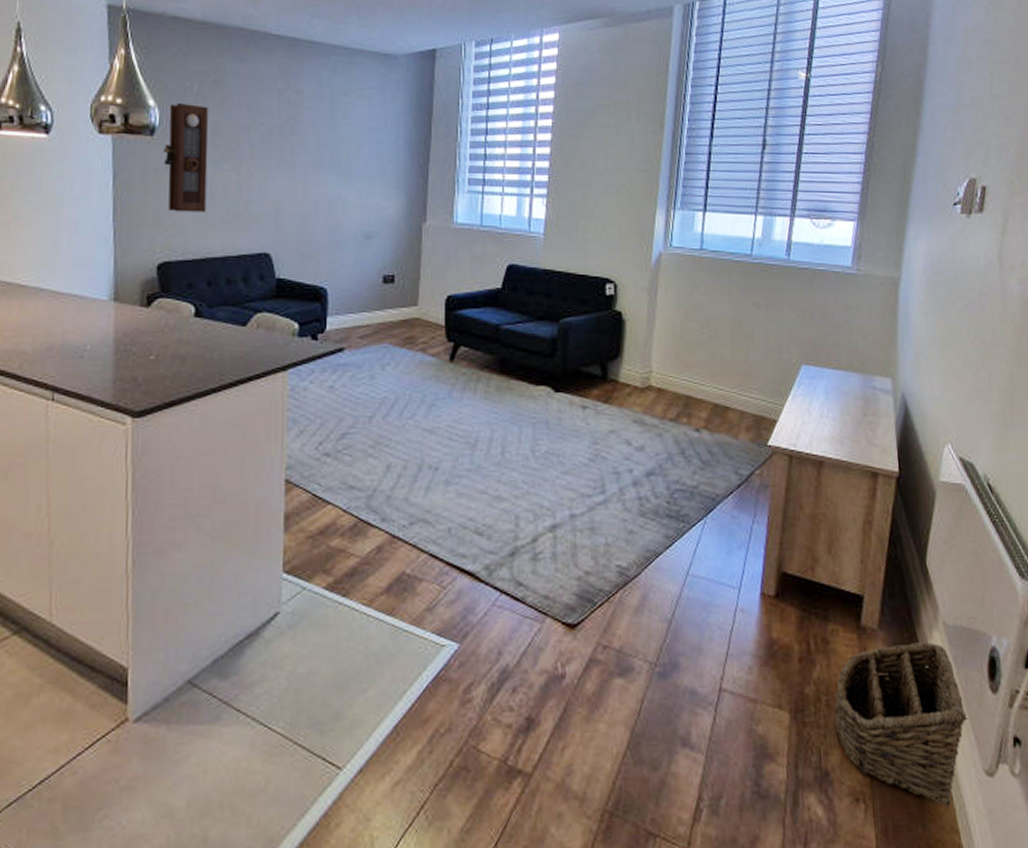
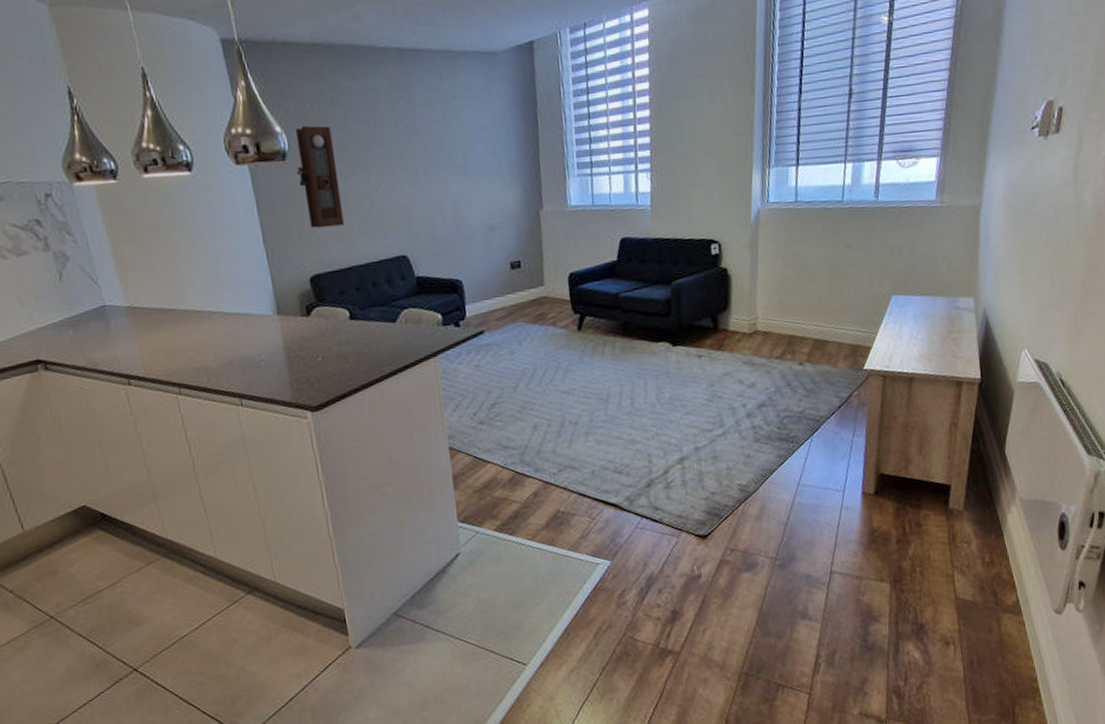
basket: present [834,642,967,807] -> none [927,515,1040,640]

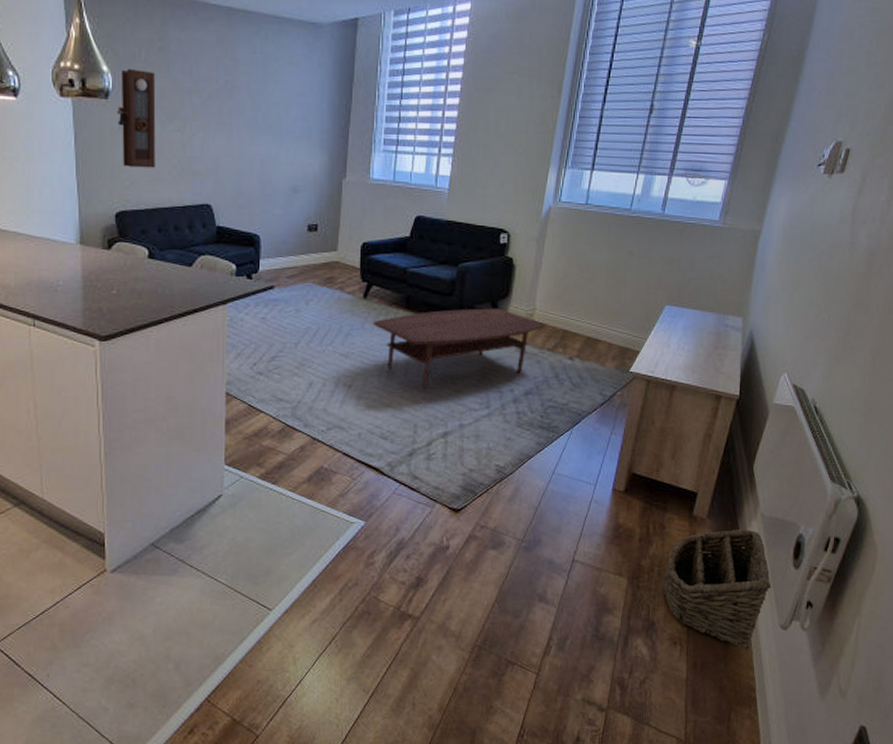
coffee table: none [591,322,771,418] -> present [373,308,546,391]
basket: none [927,515,1040,640] -> present [663,529,772,650]

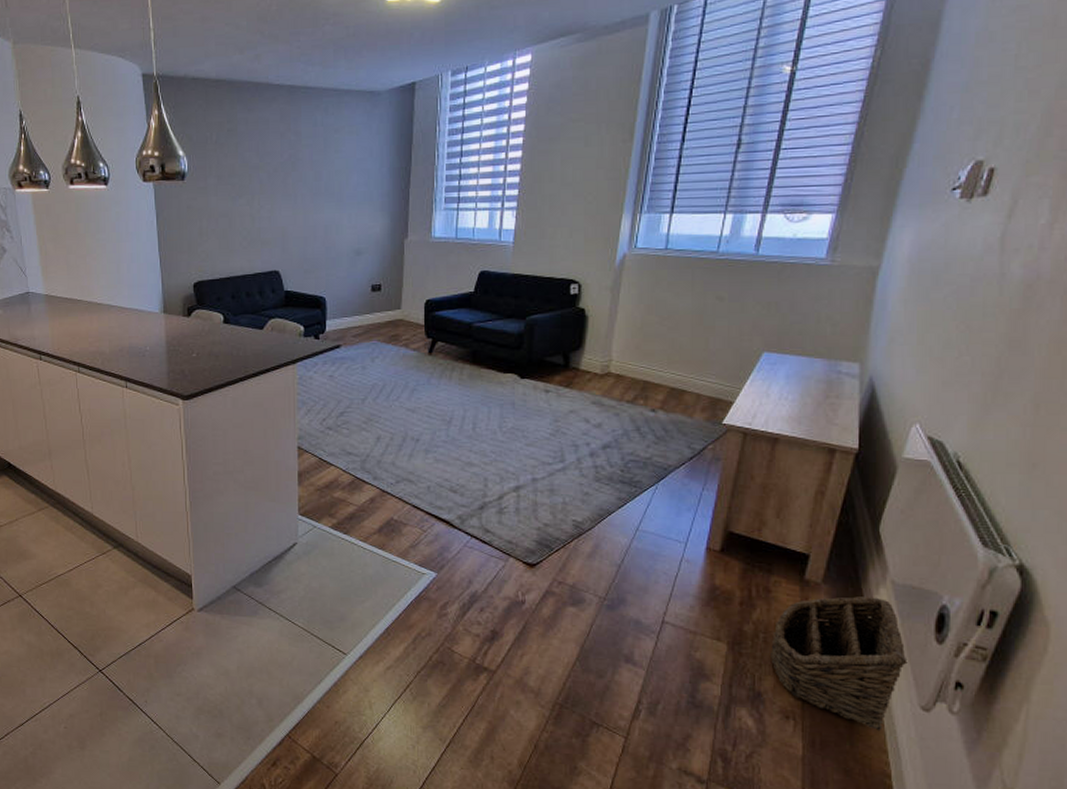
pendulum clock: present [116,69,156,168] -> none [192,151,228,241]
coffee table: present [373,308,546,391] -> none [439,360,624,445]

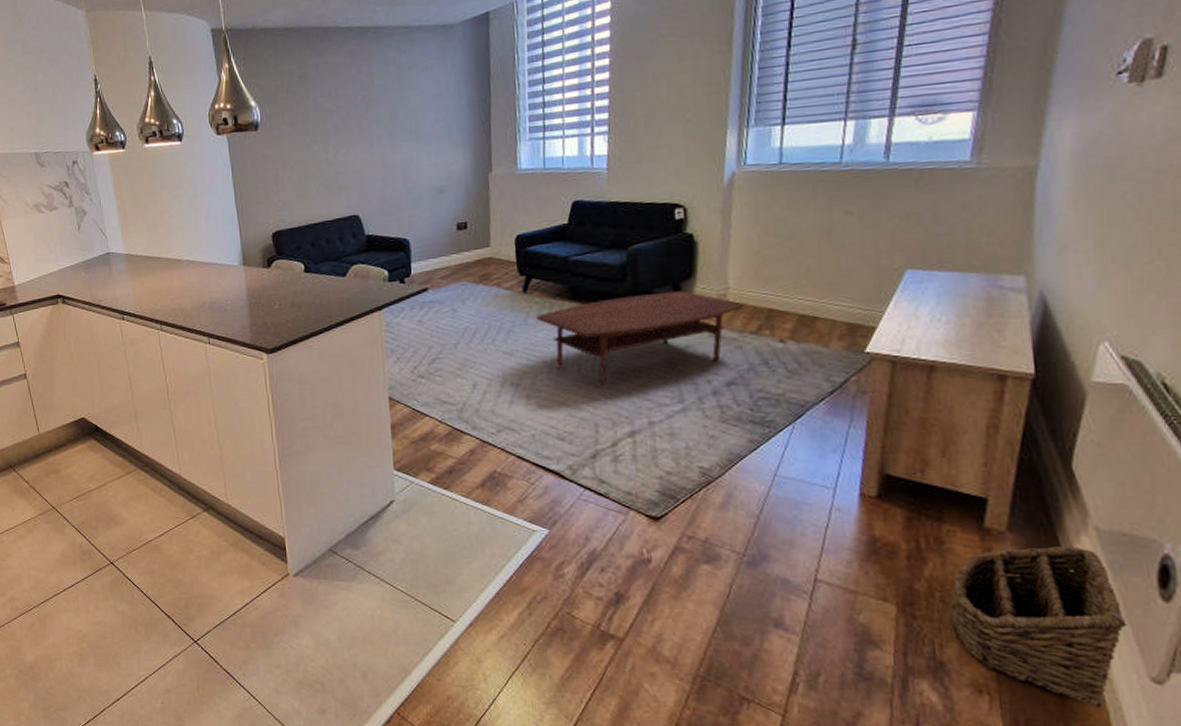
coffee table: none [439,360,624,445] -> present [536,290,744,387]

